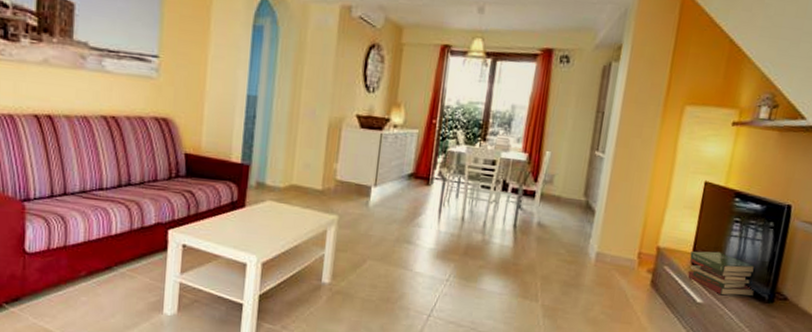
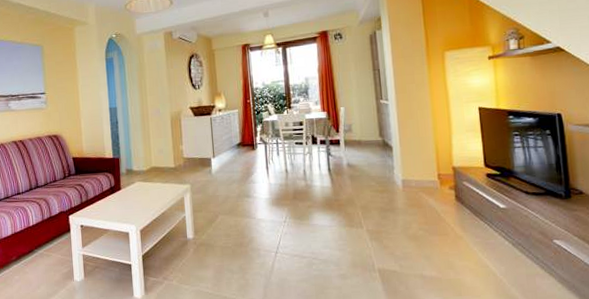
books: present [687,251,755,297] -> none [483,162,551,199]

